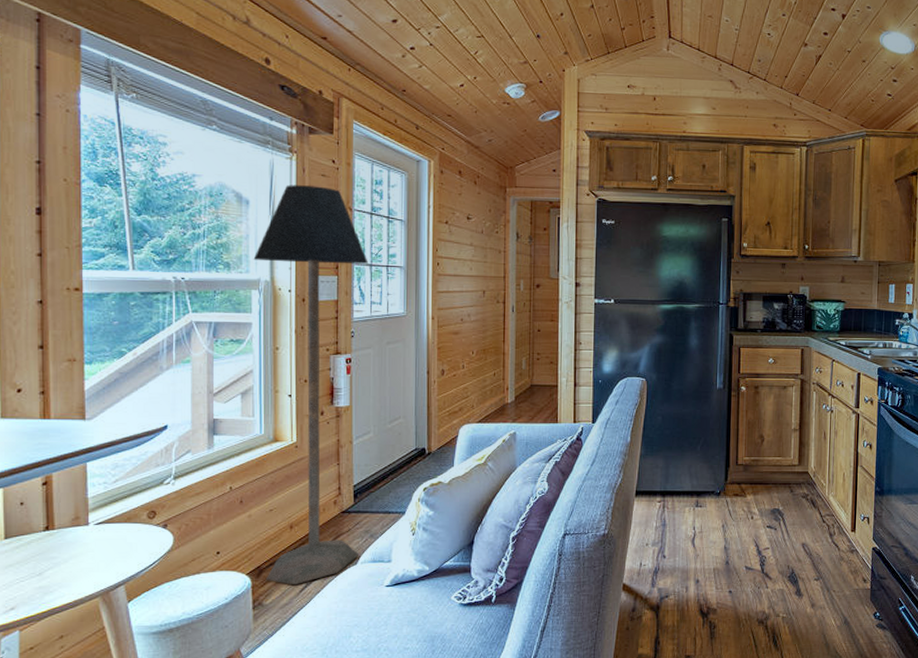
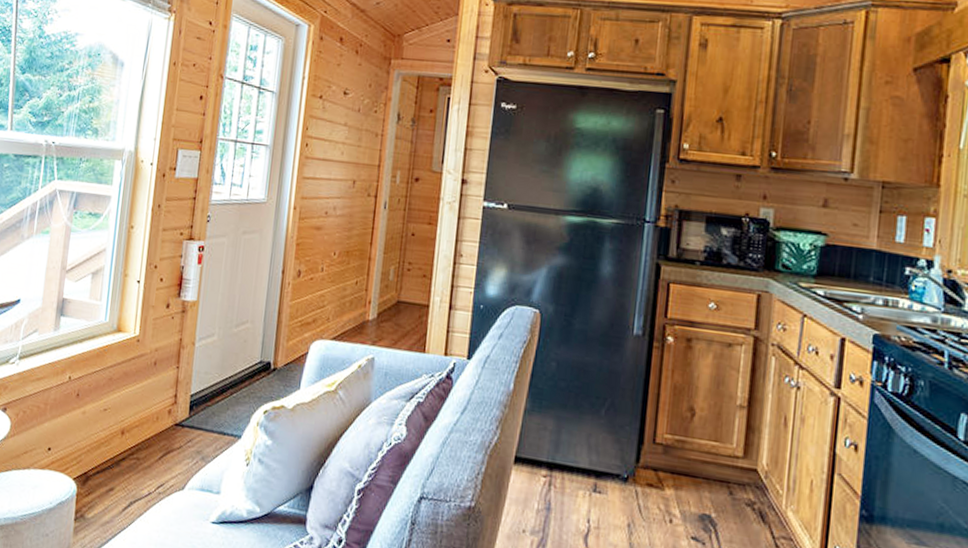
floor lamp: present [253,185,368,584] -> none [92,47,234,502]

